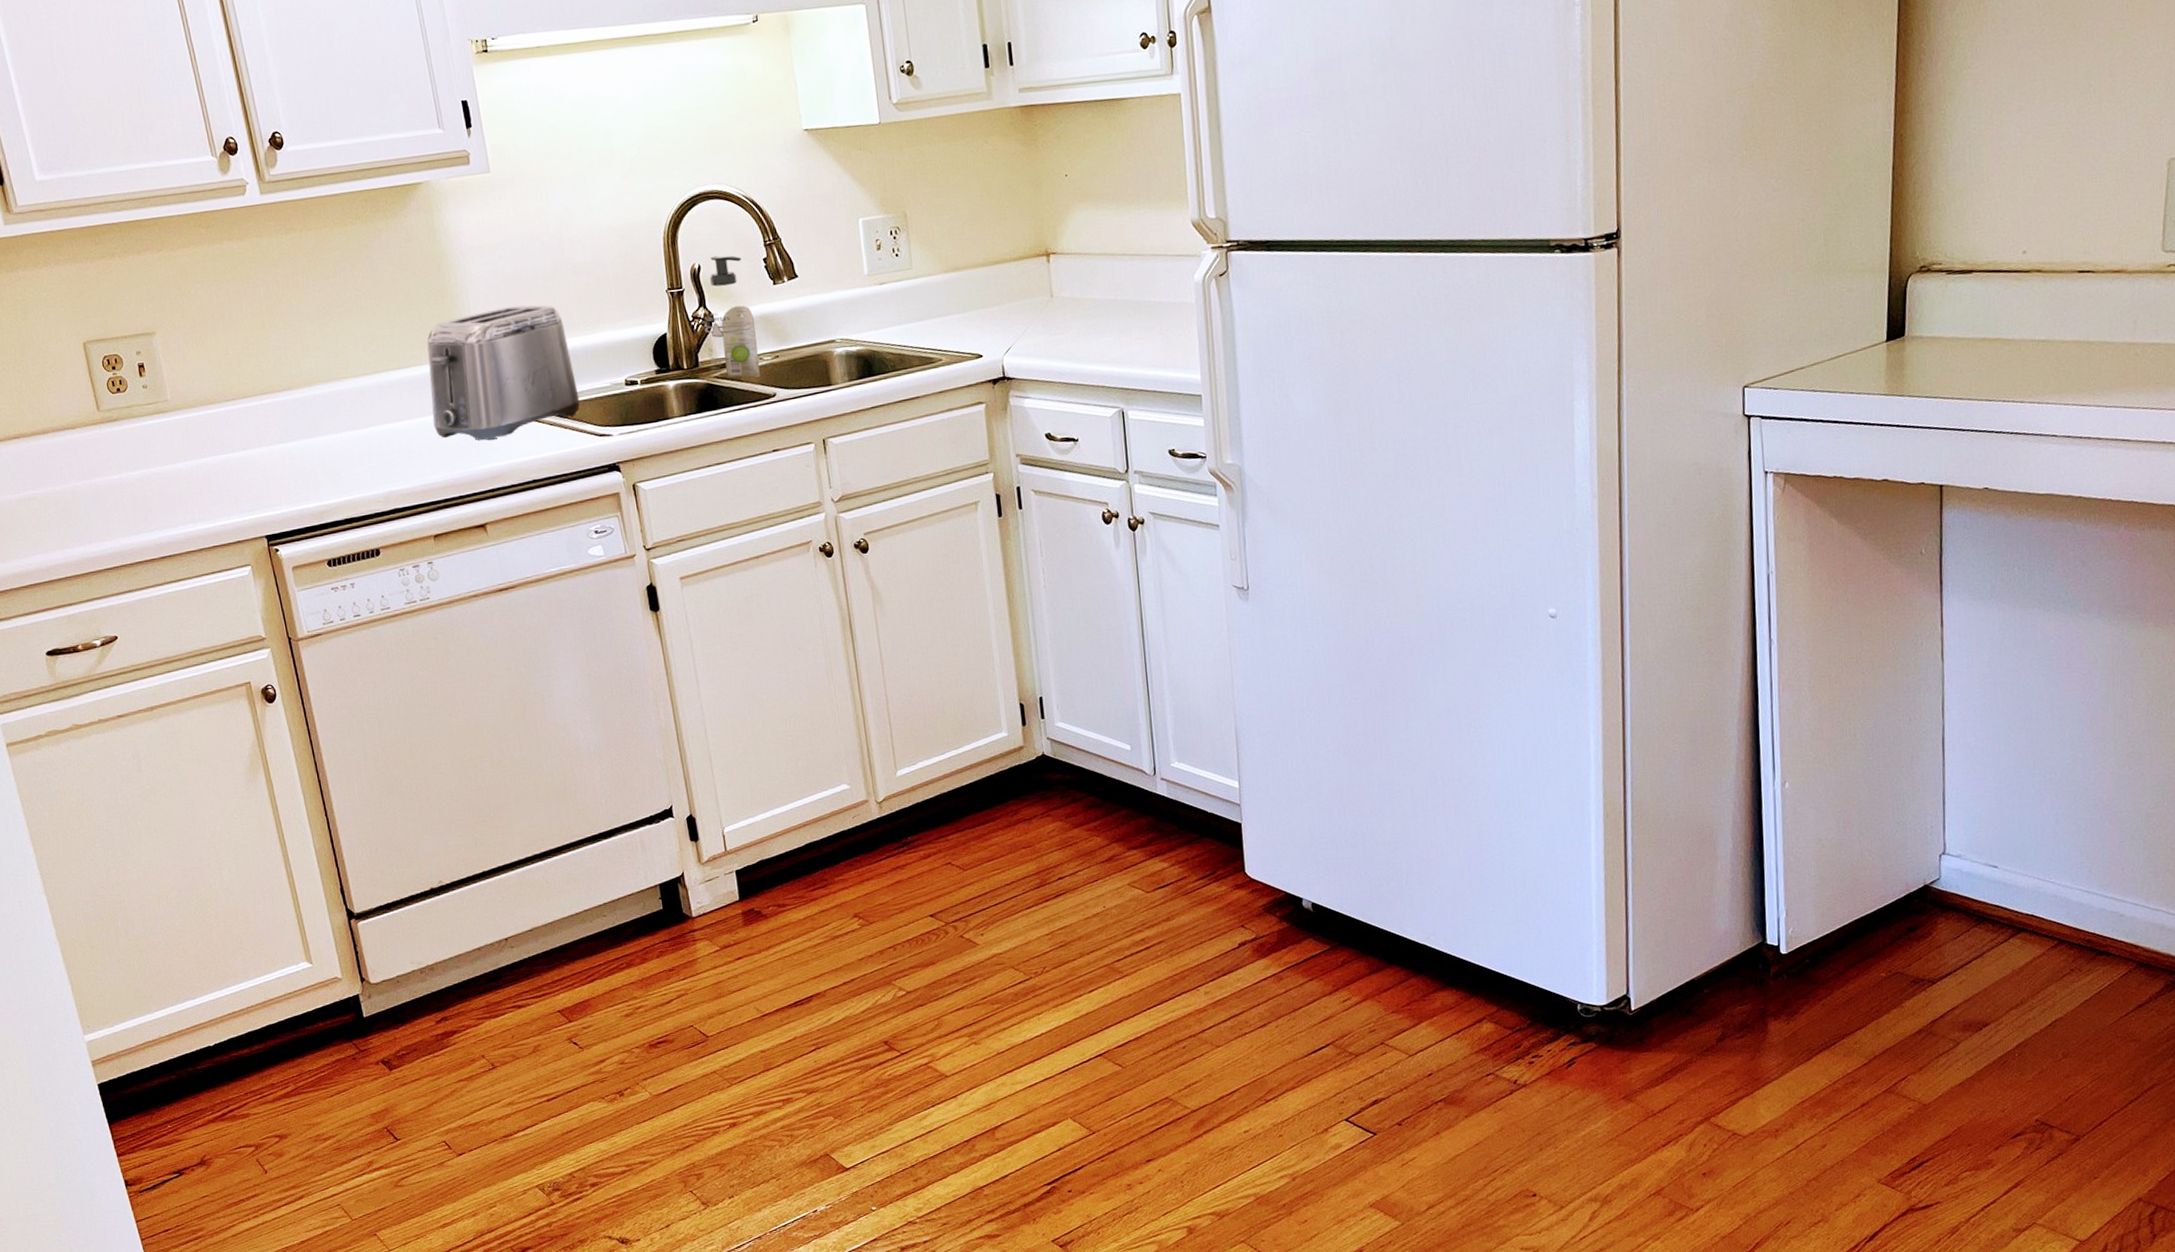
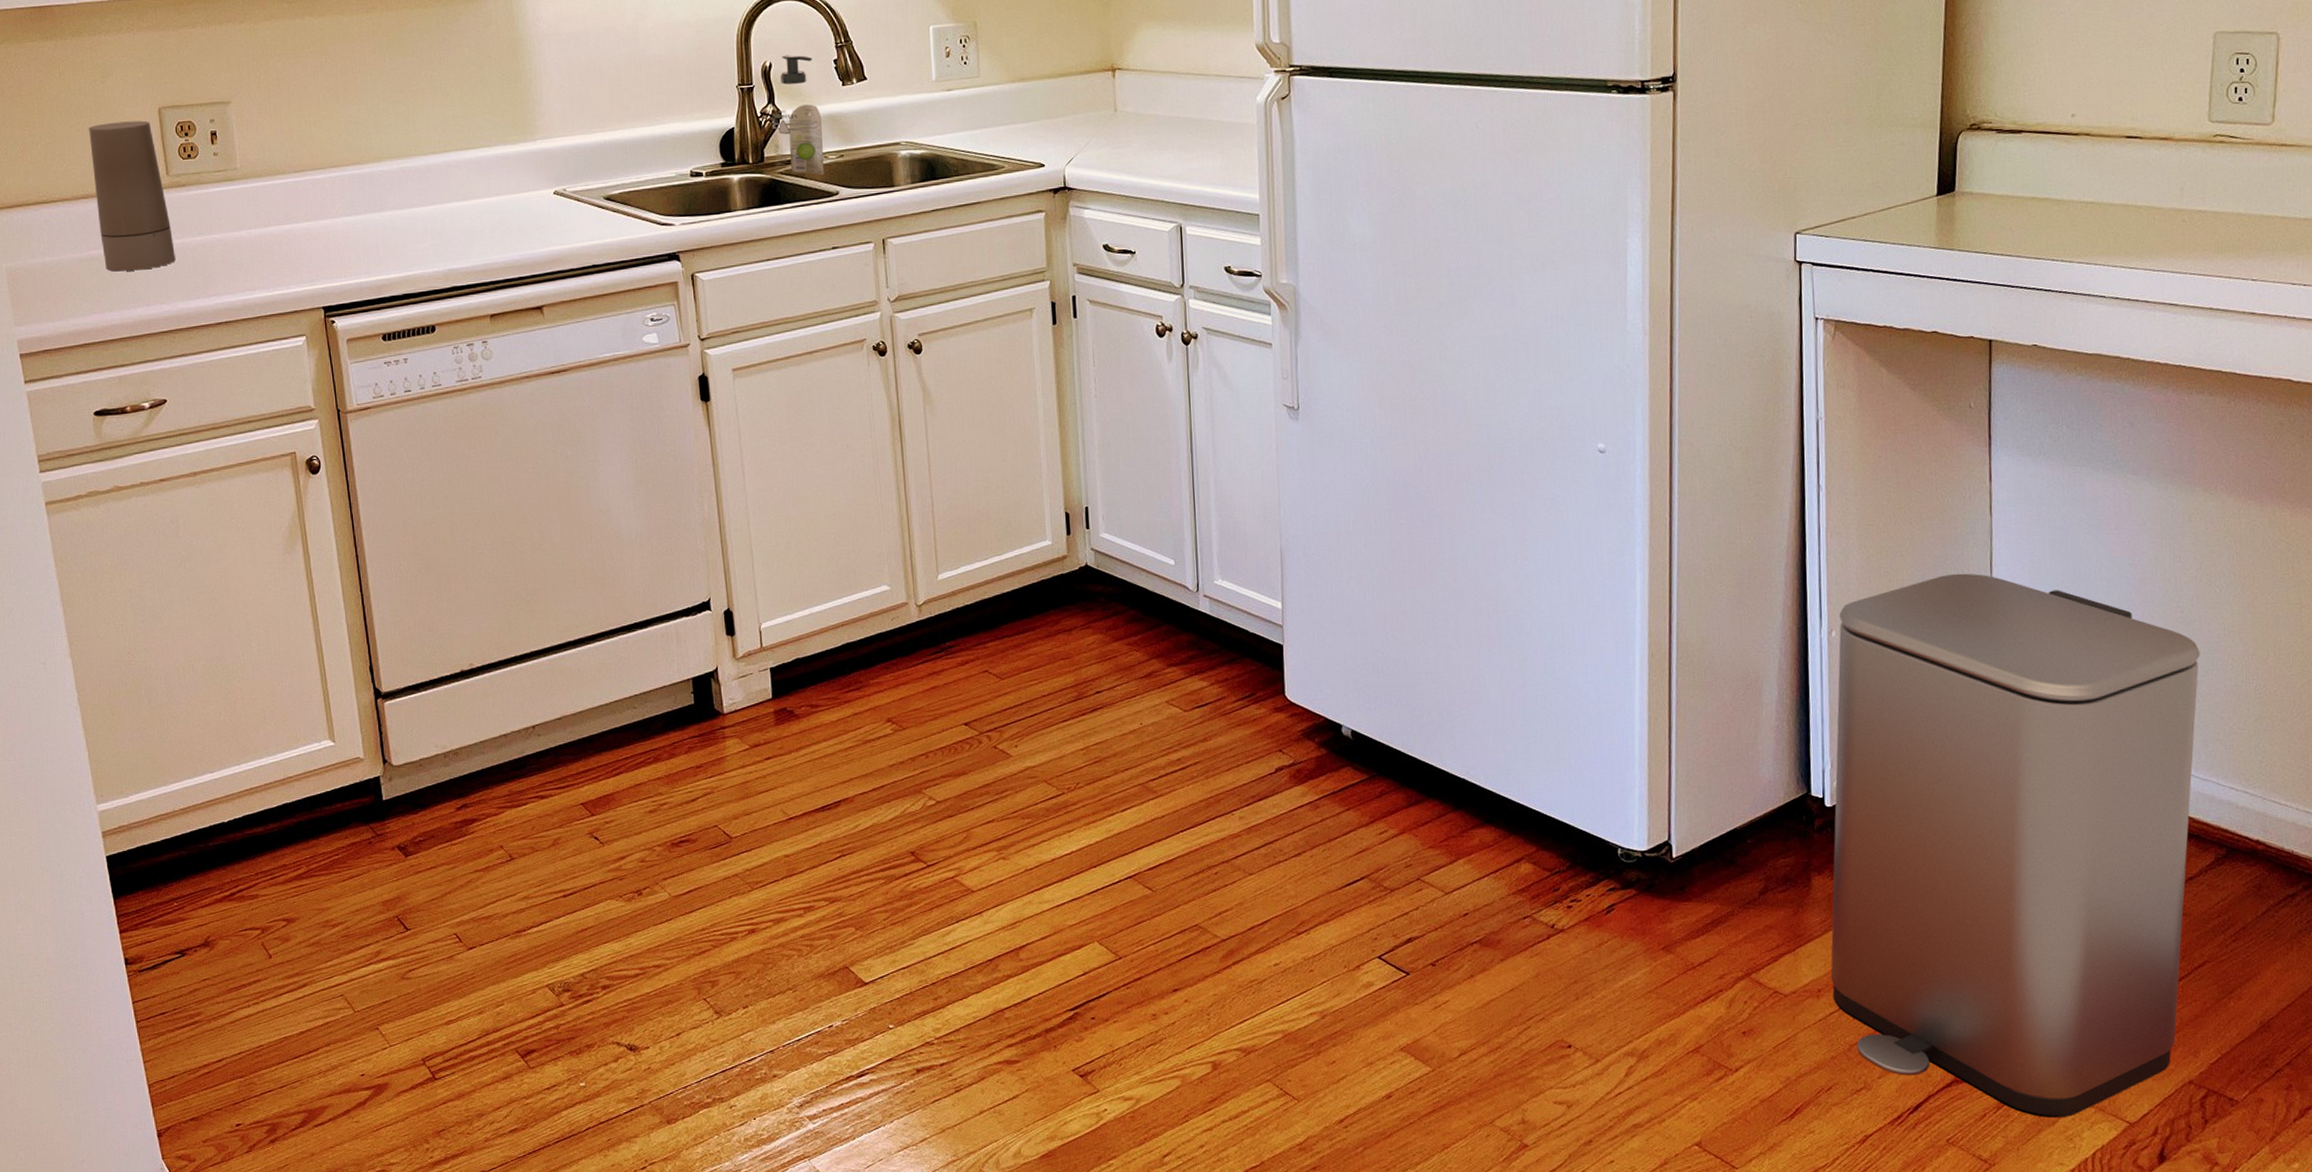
canister: none [14,356,114,511] -> present [89,120,176,272]
toaster: present [427,305,580,441] -> none [497,93,645,225]
pedal bin: none [1787,719,2151,1241] -> present [1830,573,2200,1119]

